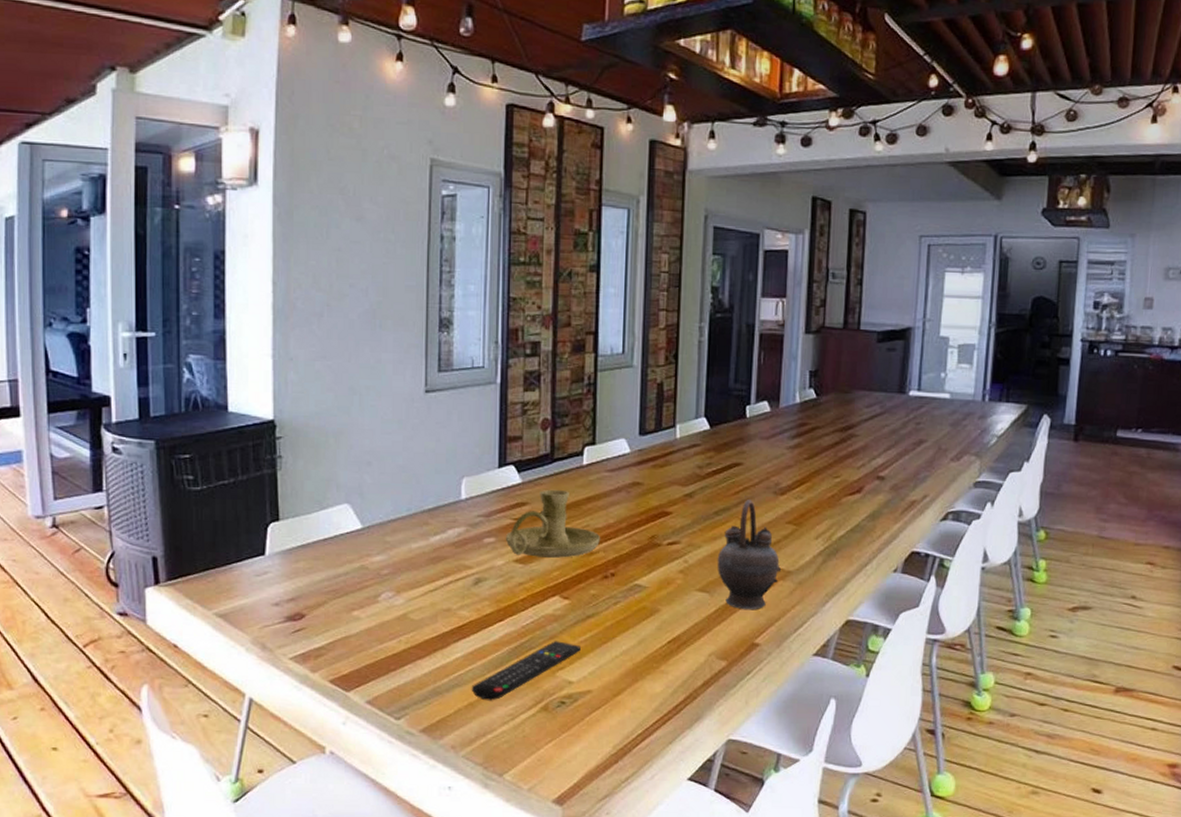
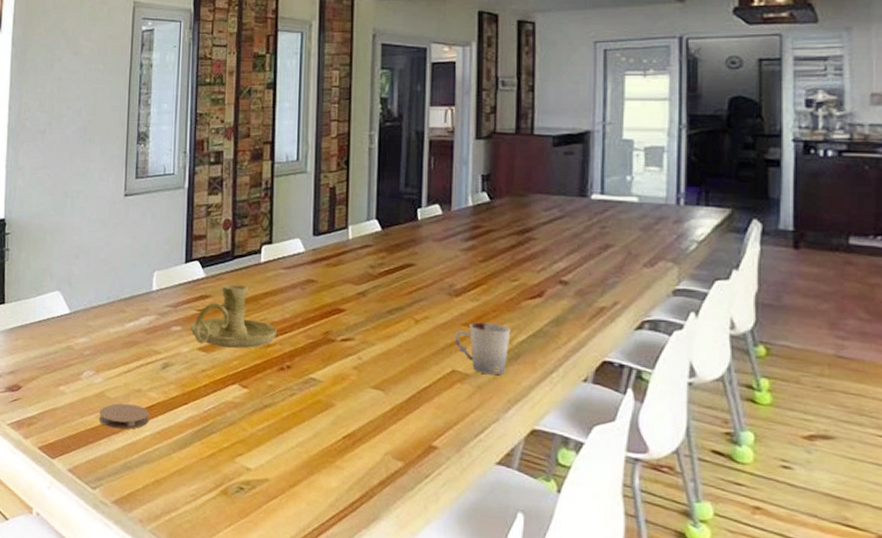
coaster: none [401,624,460,653] -> present [98,403,149,430]
remote control: present [471,641,581,701] -> none [158,427,258,480]
teapot: present [717,500,781,610] -> none [391,300,458,412]
cup: none [778,520,831,571] -> present [454,322,511,375]

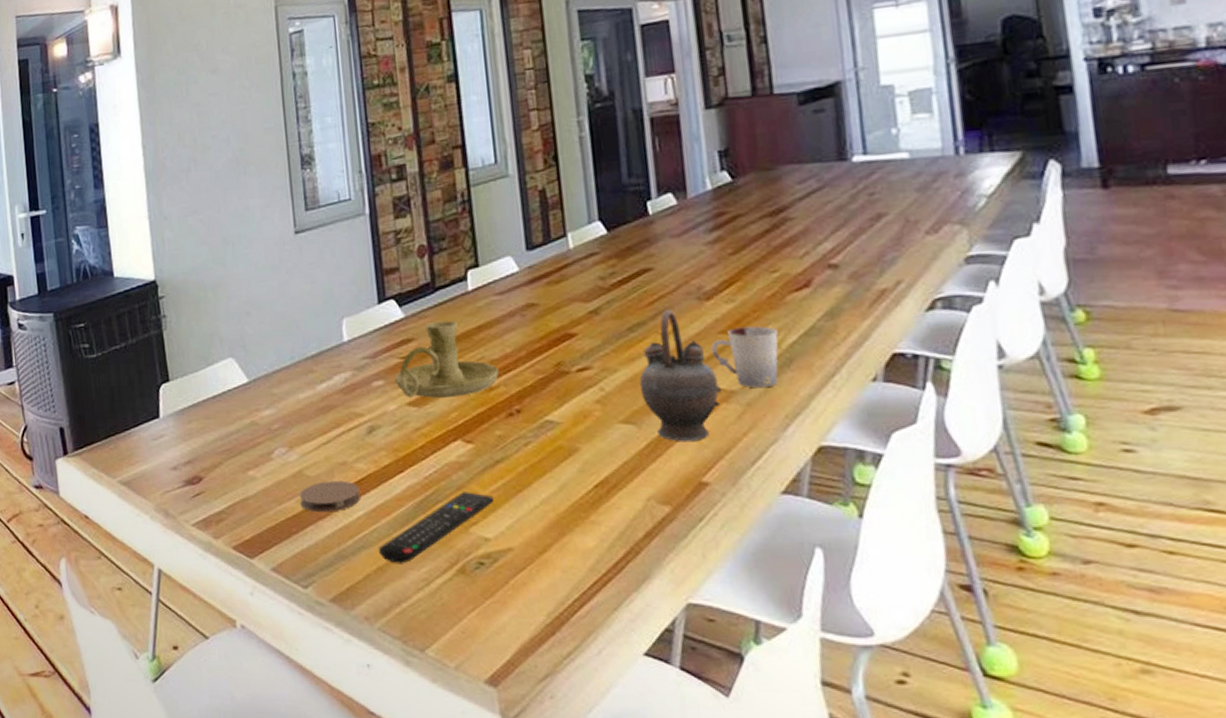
remote control: none [158,427,258,480] -> present [378,492,493,564]
teapot: none [391,300,458,412] -> present [639,310,721,442]

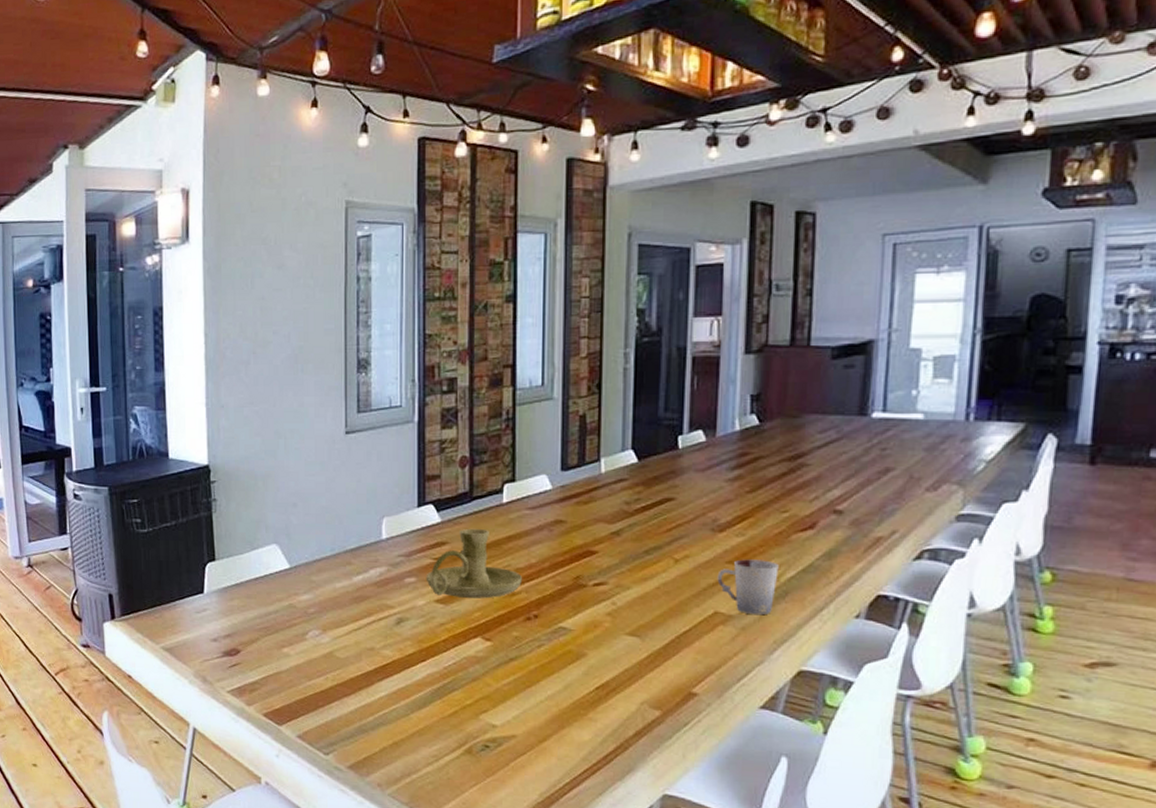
coaster: present [299,480,360,513] -> none [328,663,384,691]
remote control: present [378,492,493,564] -> none [395,683,504,741]
teapot: present [639,310,721,442] -> none [648,537,720,657]

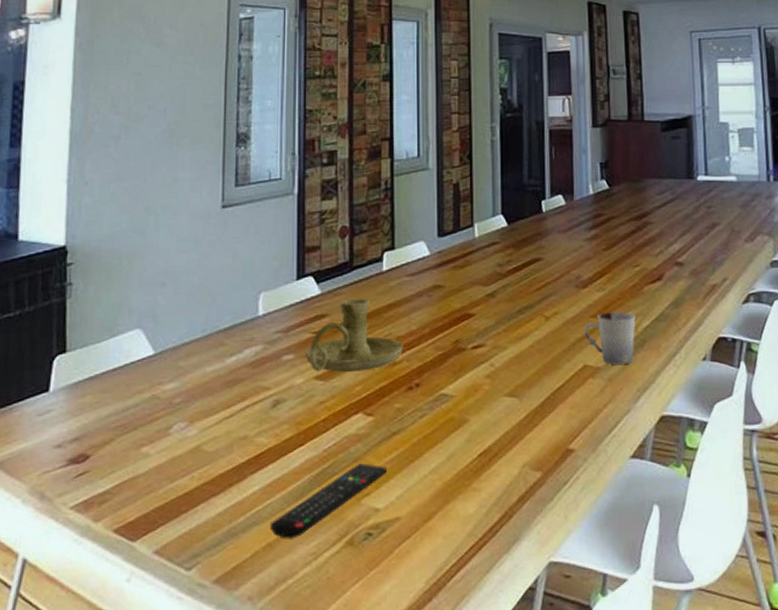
remote control: none [395,683,504,741] -> present [269,463,387,540]

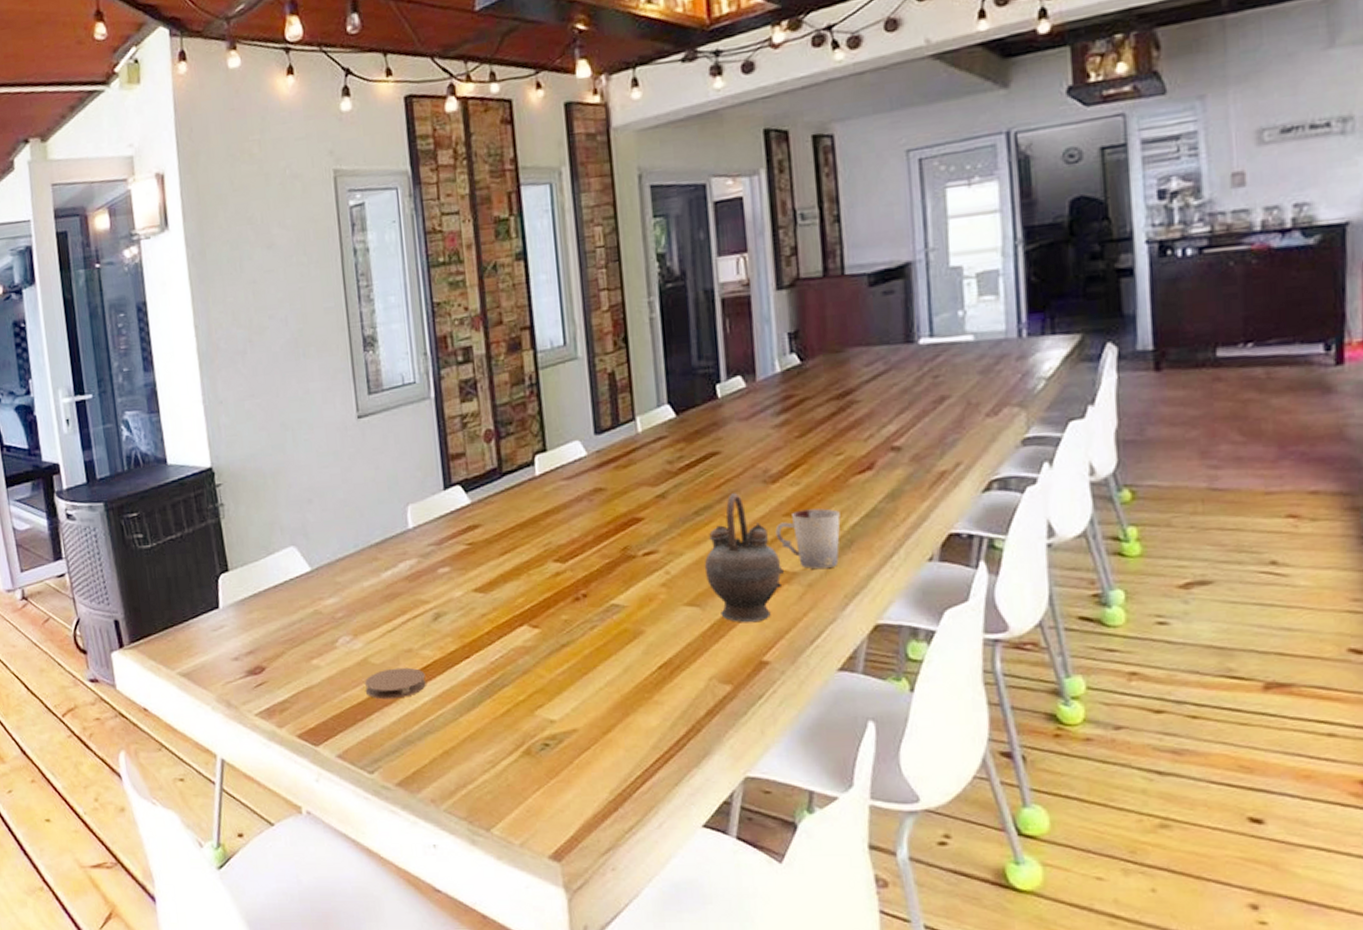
coaster: none [193,455,257,489] -> present [364,667,426,700]
remote control: present [269,463,387,540] -> none [444,675,559,748]
candle holder: present [304,298,404,372] -> none [460,506,566,584]
teapot: none [523,295,589,413] -> present [704,493,784,623]

